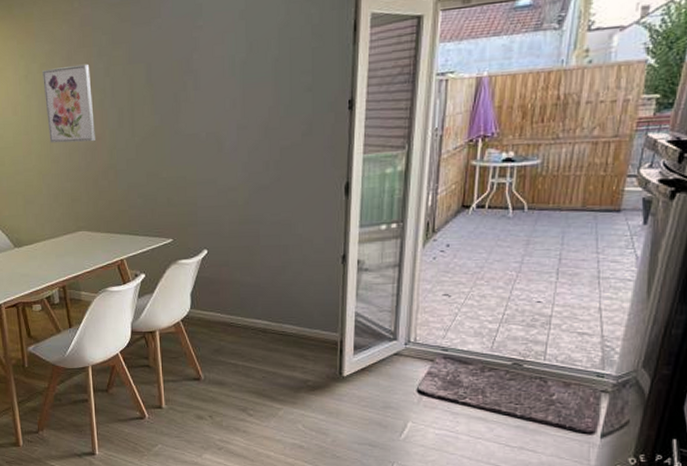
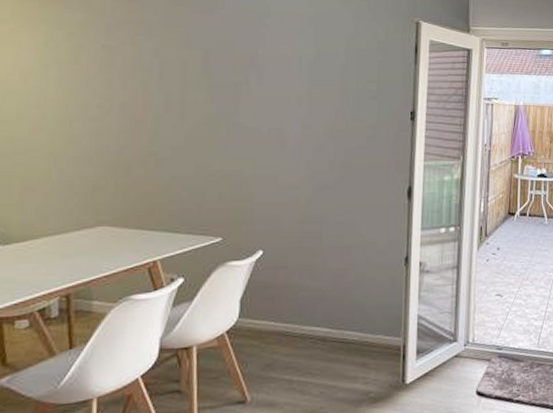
wall art: present [42,64,95,144] -> none [69,39,135,125]

